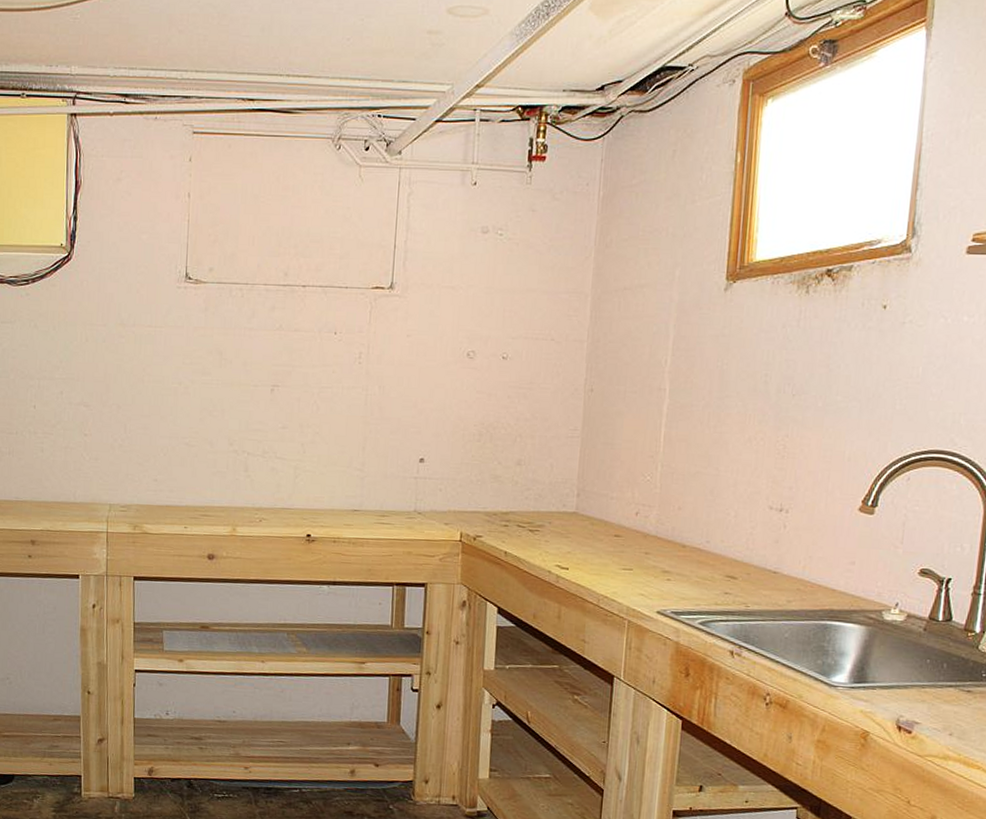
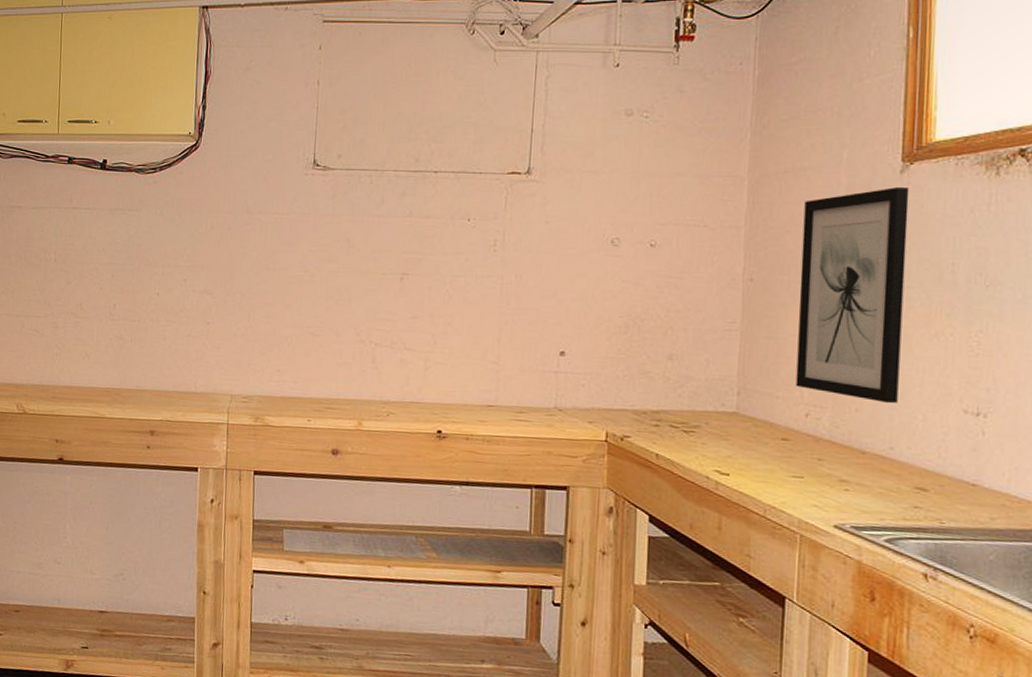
wall art: none [628,304,732,502] -> present [795,187,910,404]

